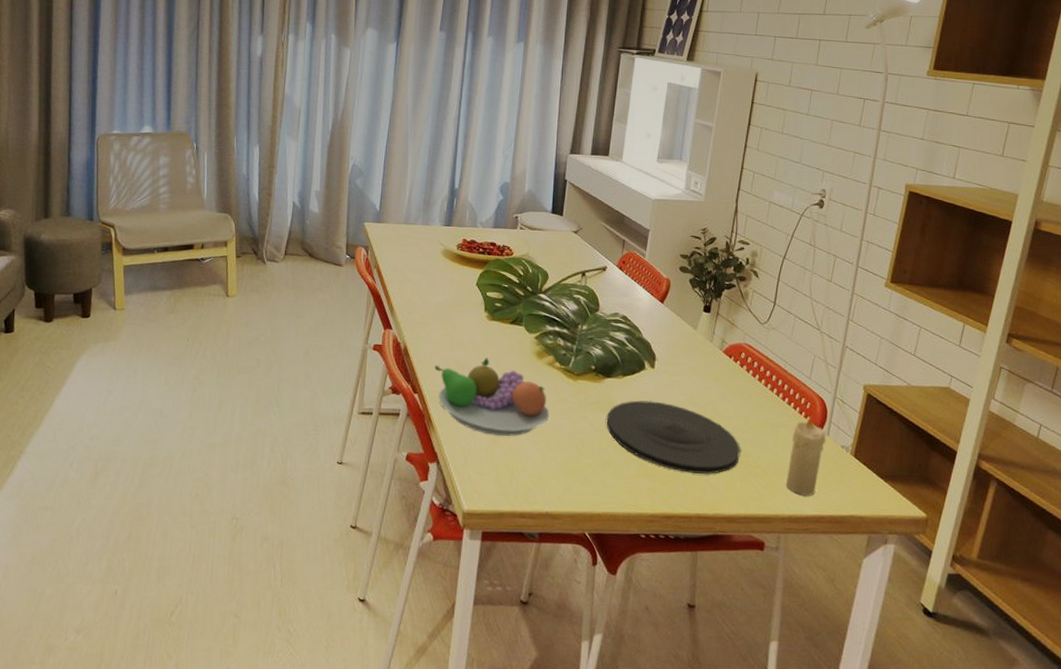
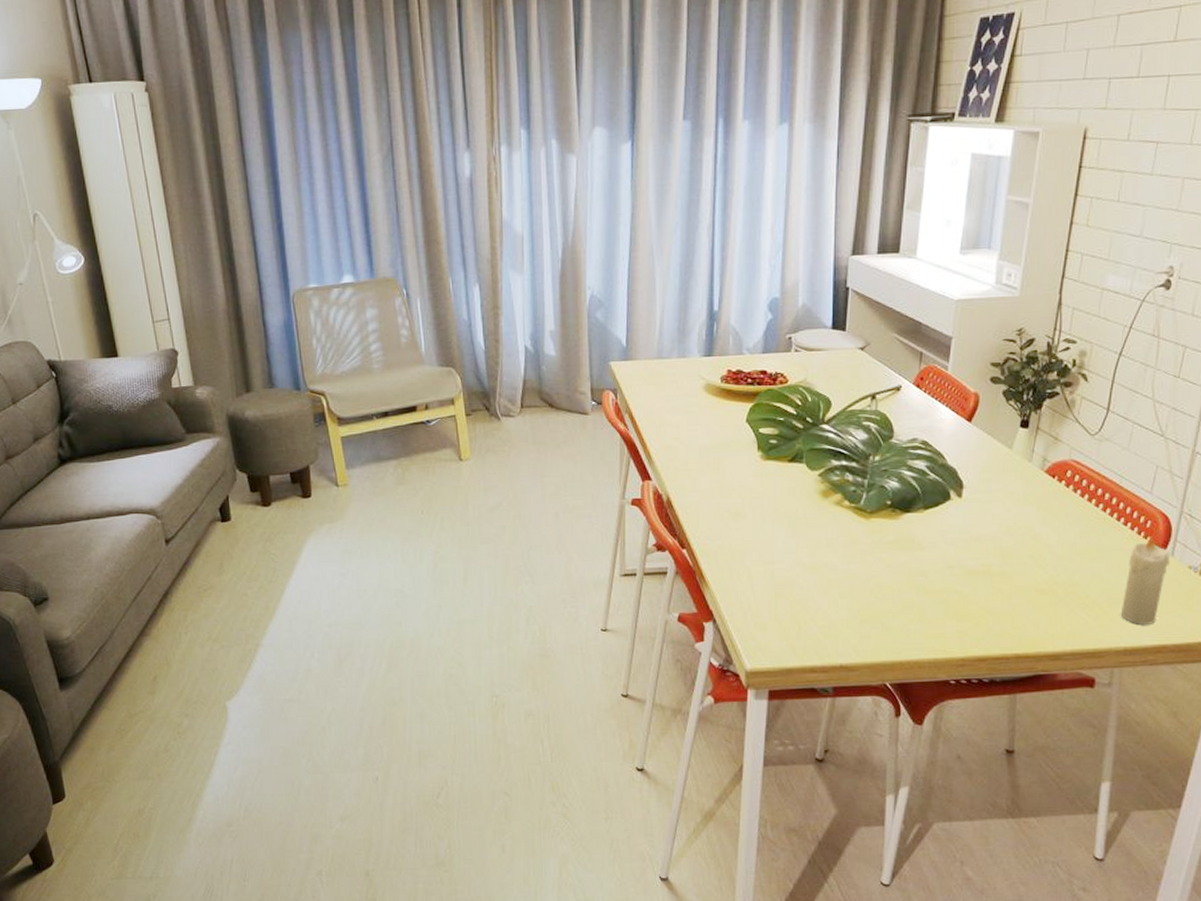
fruit bowl: present [434,357,549,436] -> none [703,502,839,587]
plate: present [606,400,740,475] -> none [906,534,1066,611]

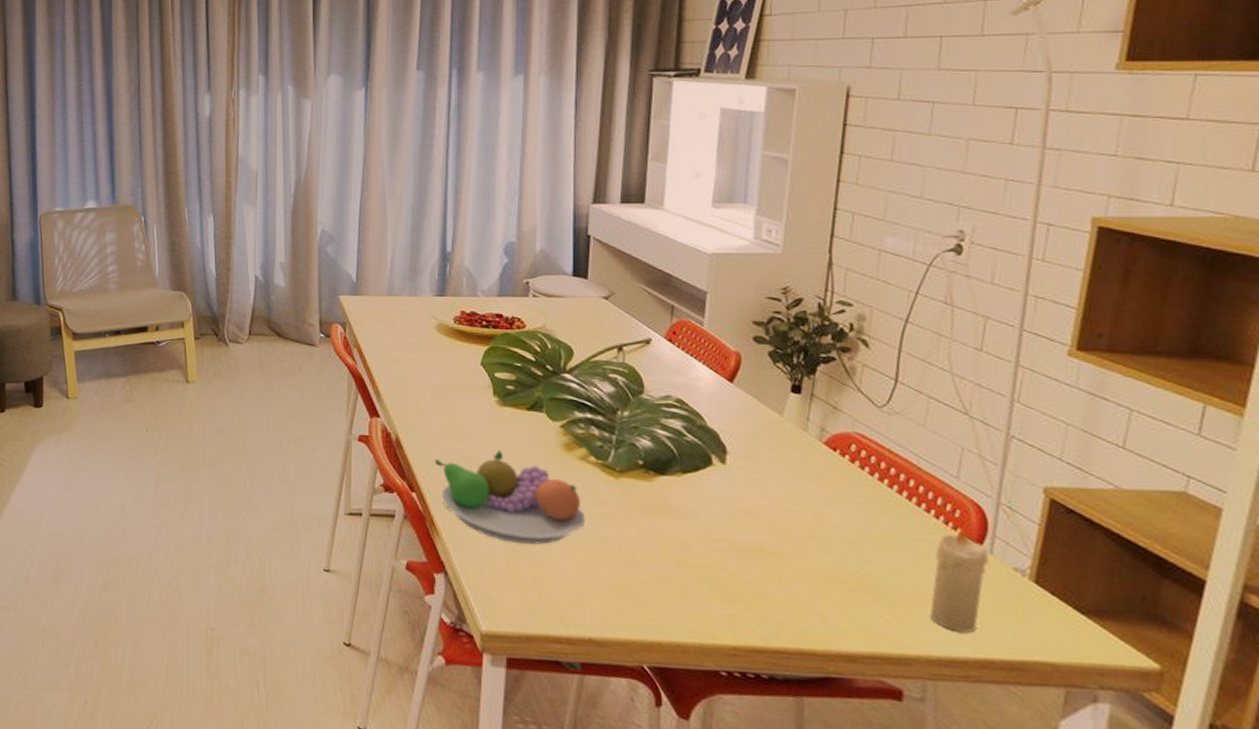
fruit bowl: none [703,502,839,587] -> present [435,450,585,545]

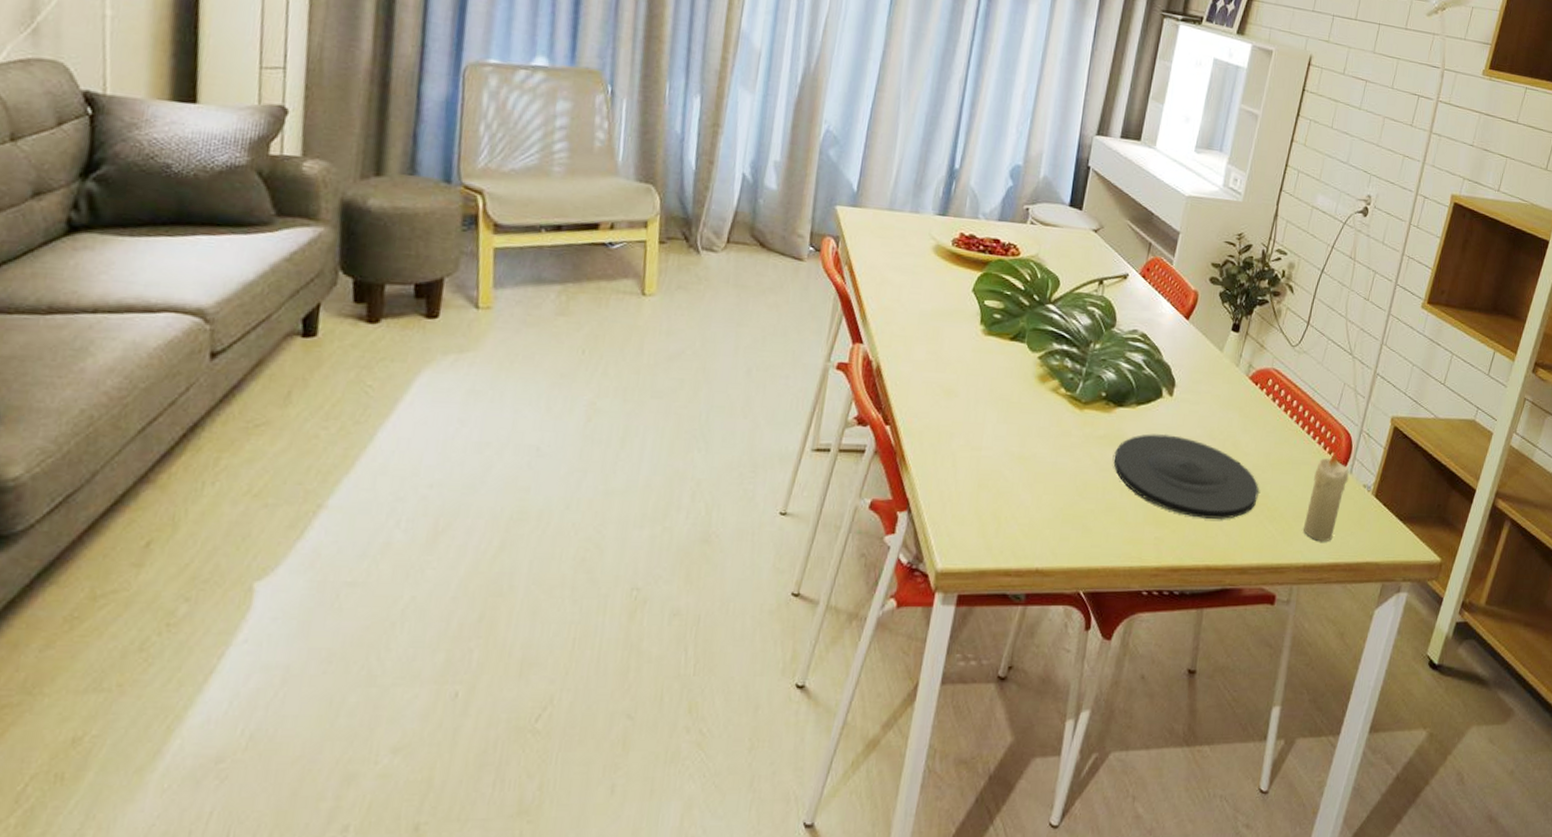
fruit bowl: present [435,450,585,545] -> none [913,380,1049,477]
plate: none [663,503,858,600] -> present [1113,434,1259,520]

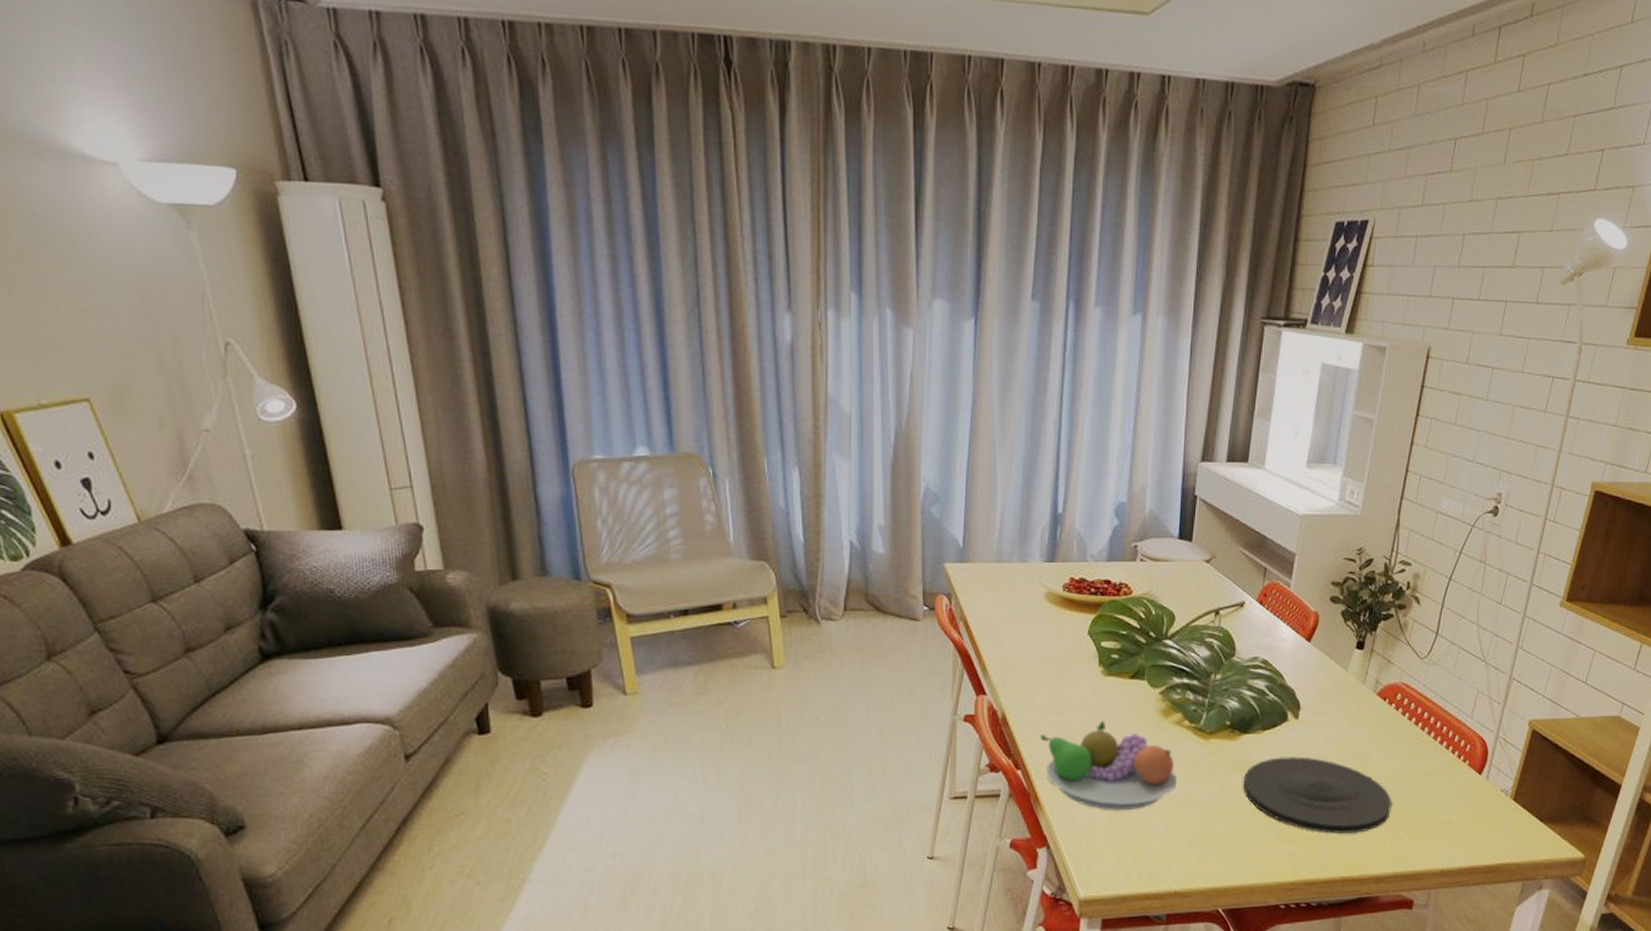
fruit bowl: none [913,380,1049,477] -> present [1040,720,1177,810]
candle: present [1303,450,1349,542] -> none [1440,758,1486,848]

